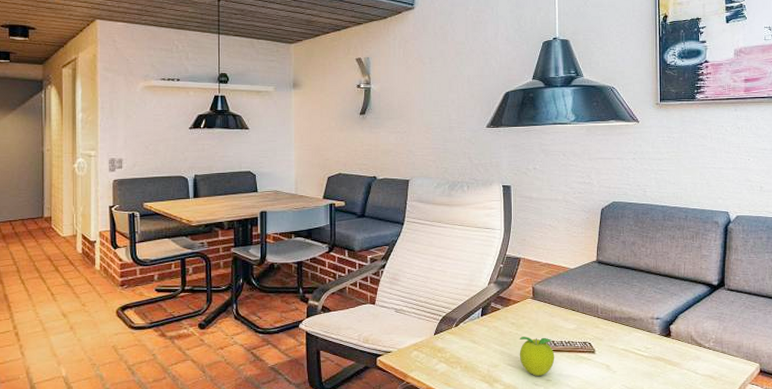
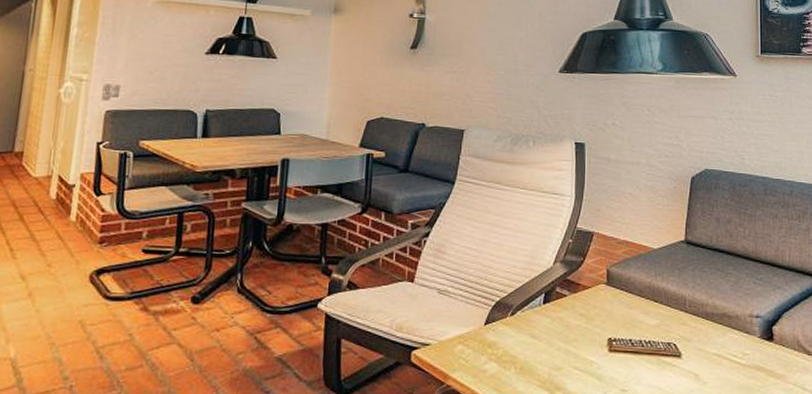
fruit: present [519,336,555,376] -> none [588,332,632,384]

